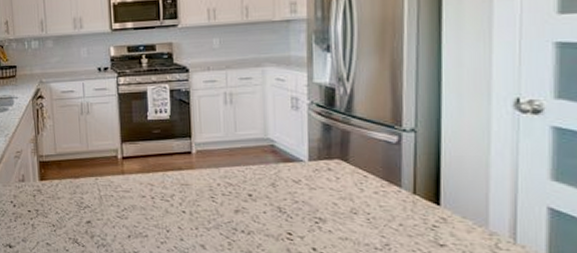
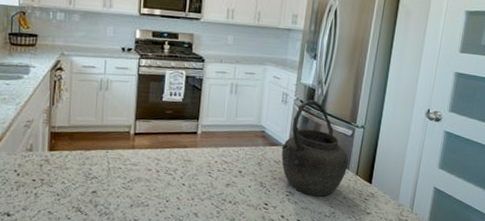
kettle: none [299,102,400,224] -> present [281,100,349,197]

